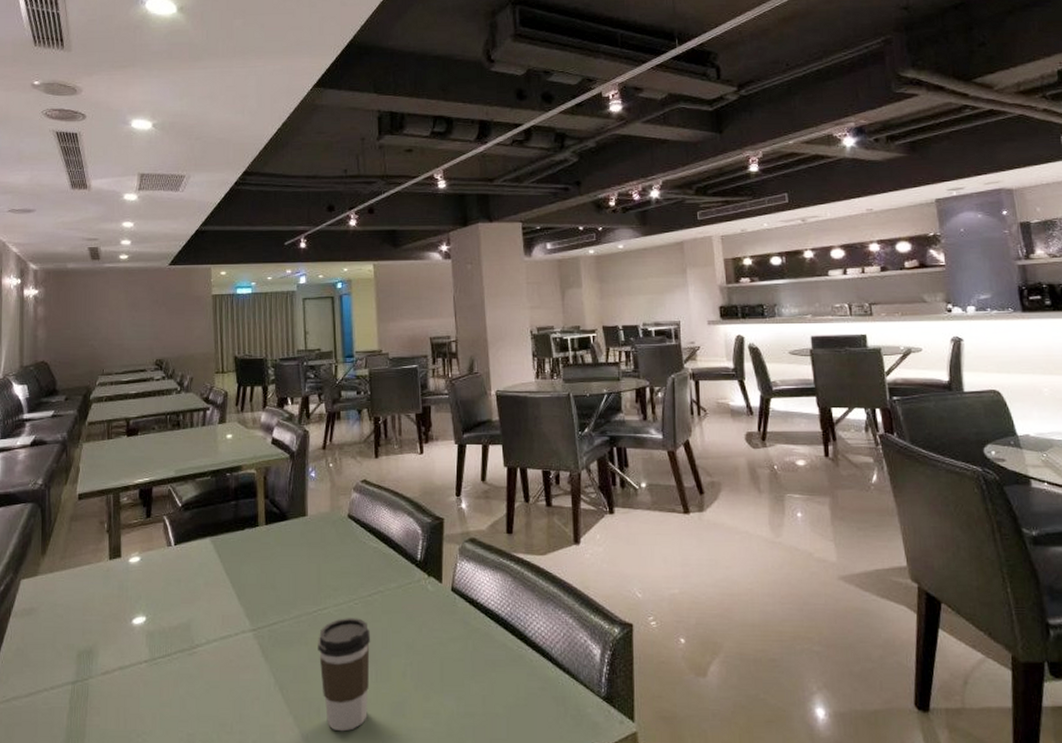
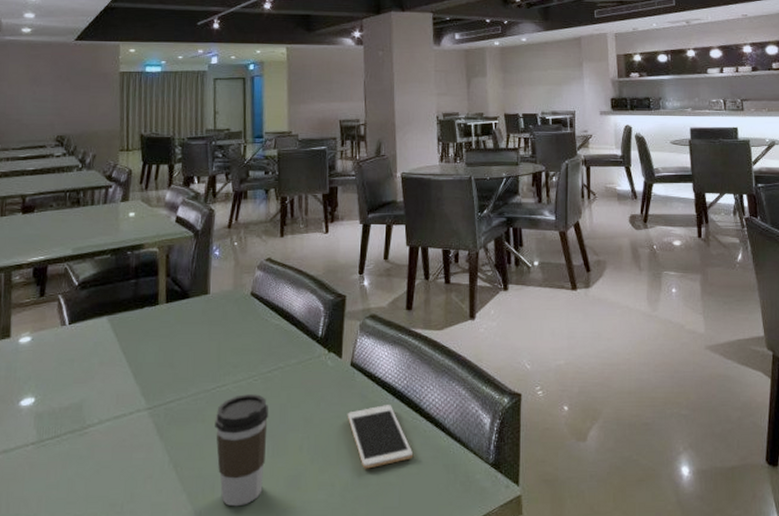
cell phone: none [449,632,520,698] -> present [347,405,414,469]

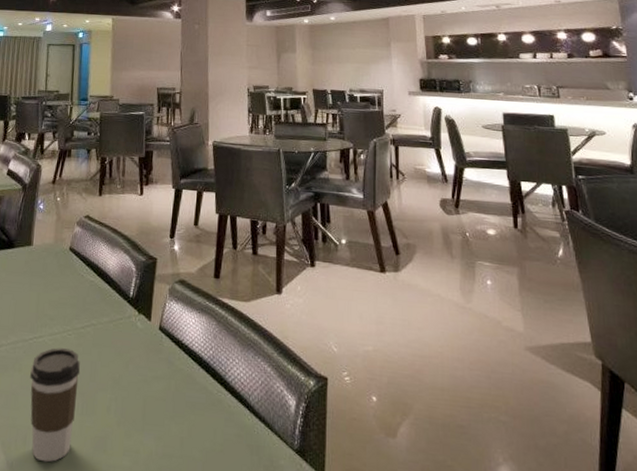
cell phone: present [347,405,414,469] -> none [153,373,218,440]

